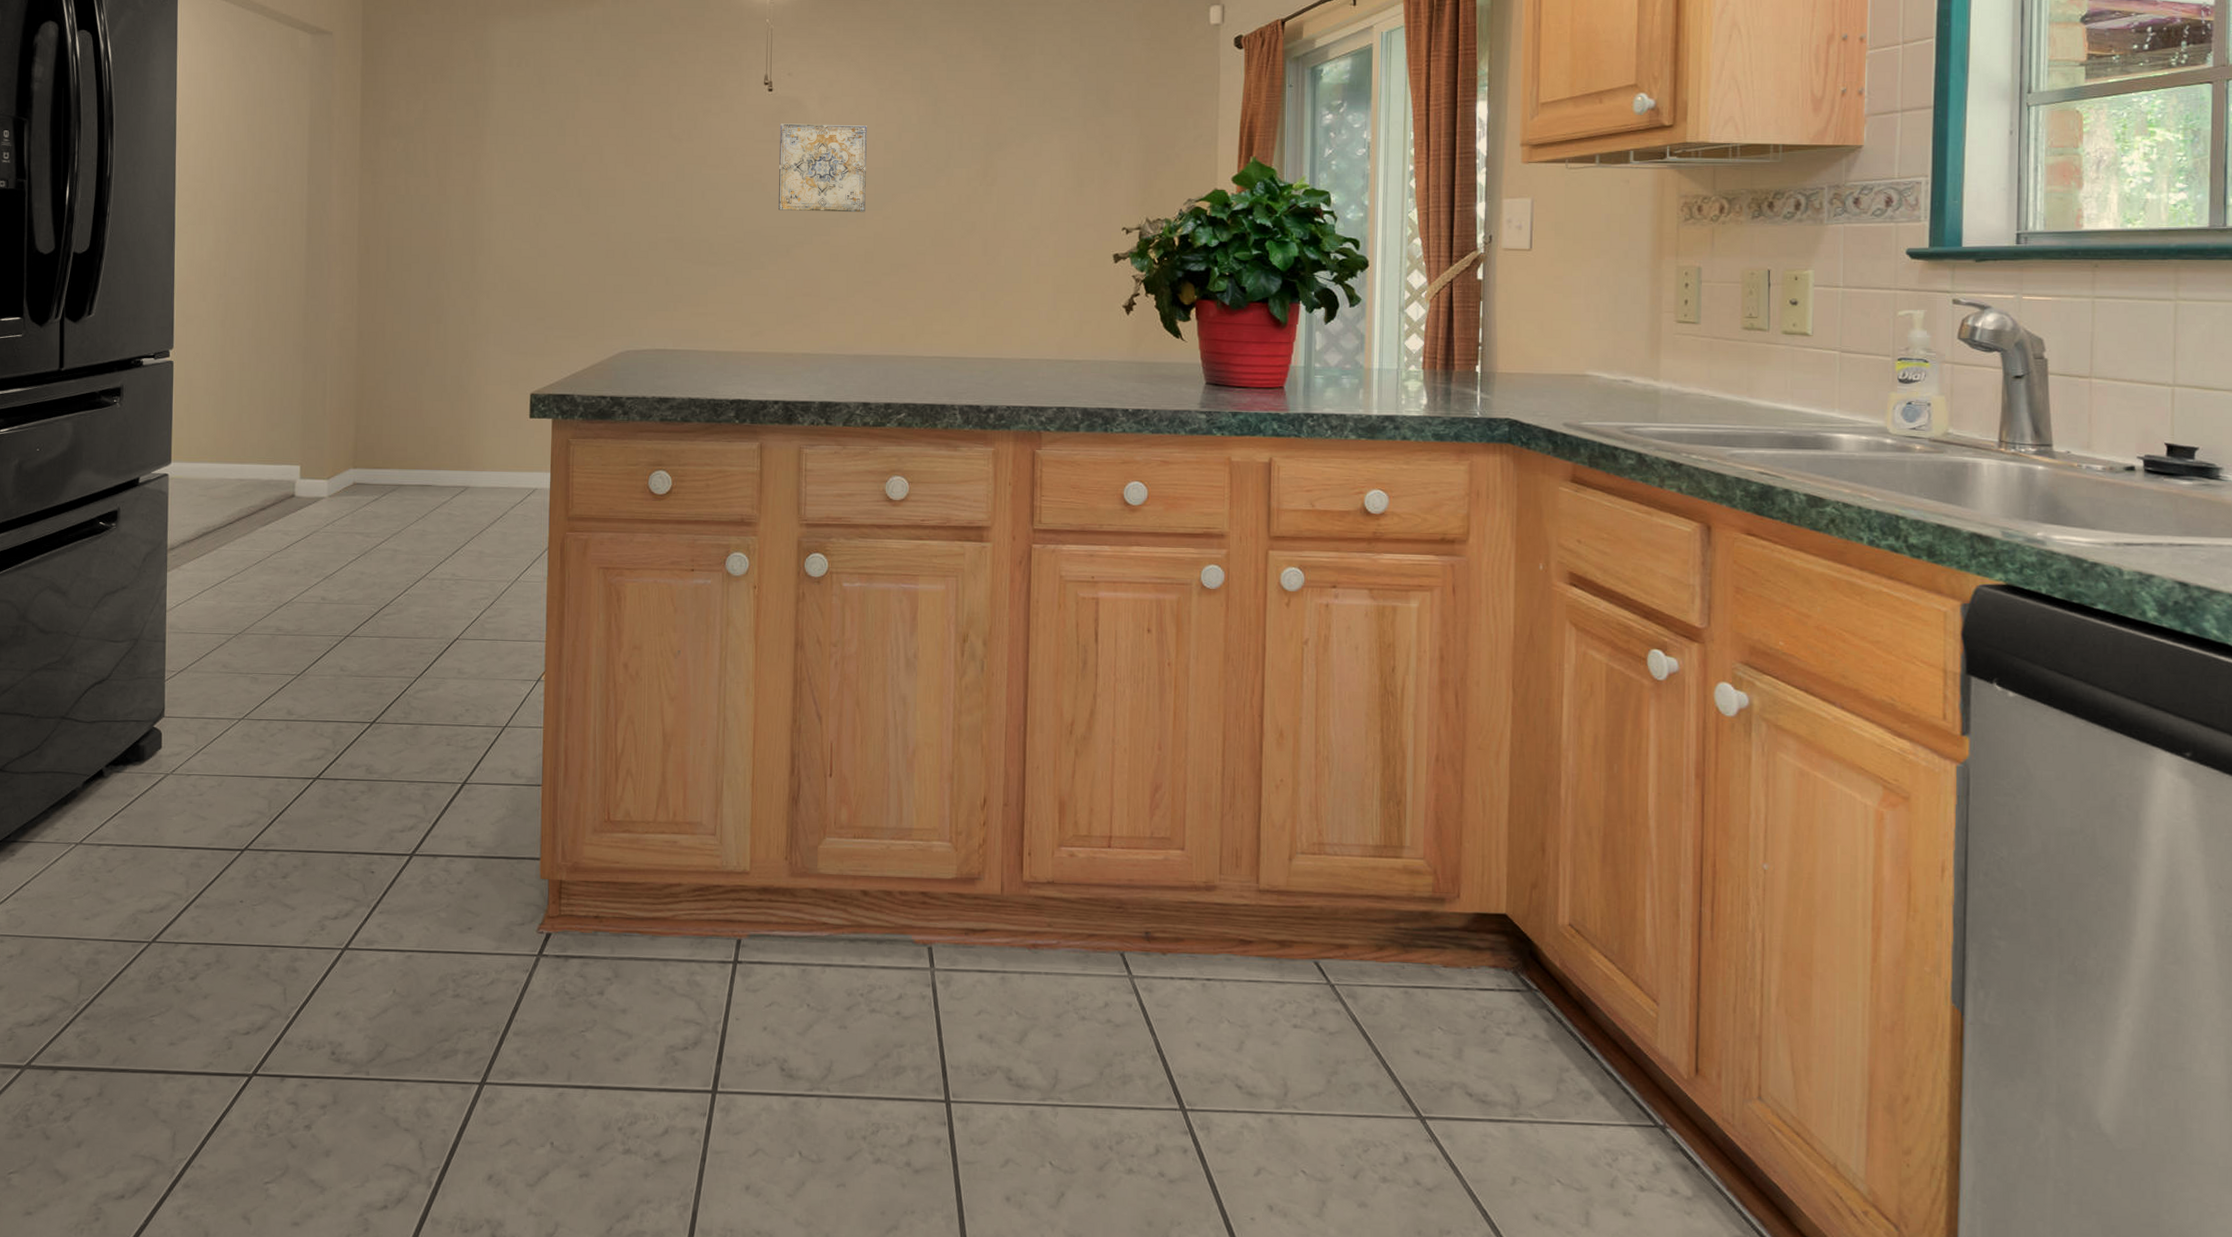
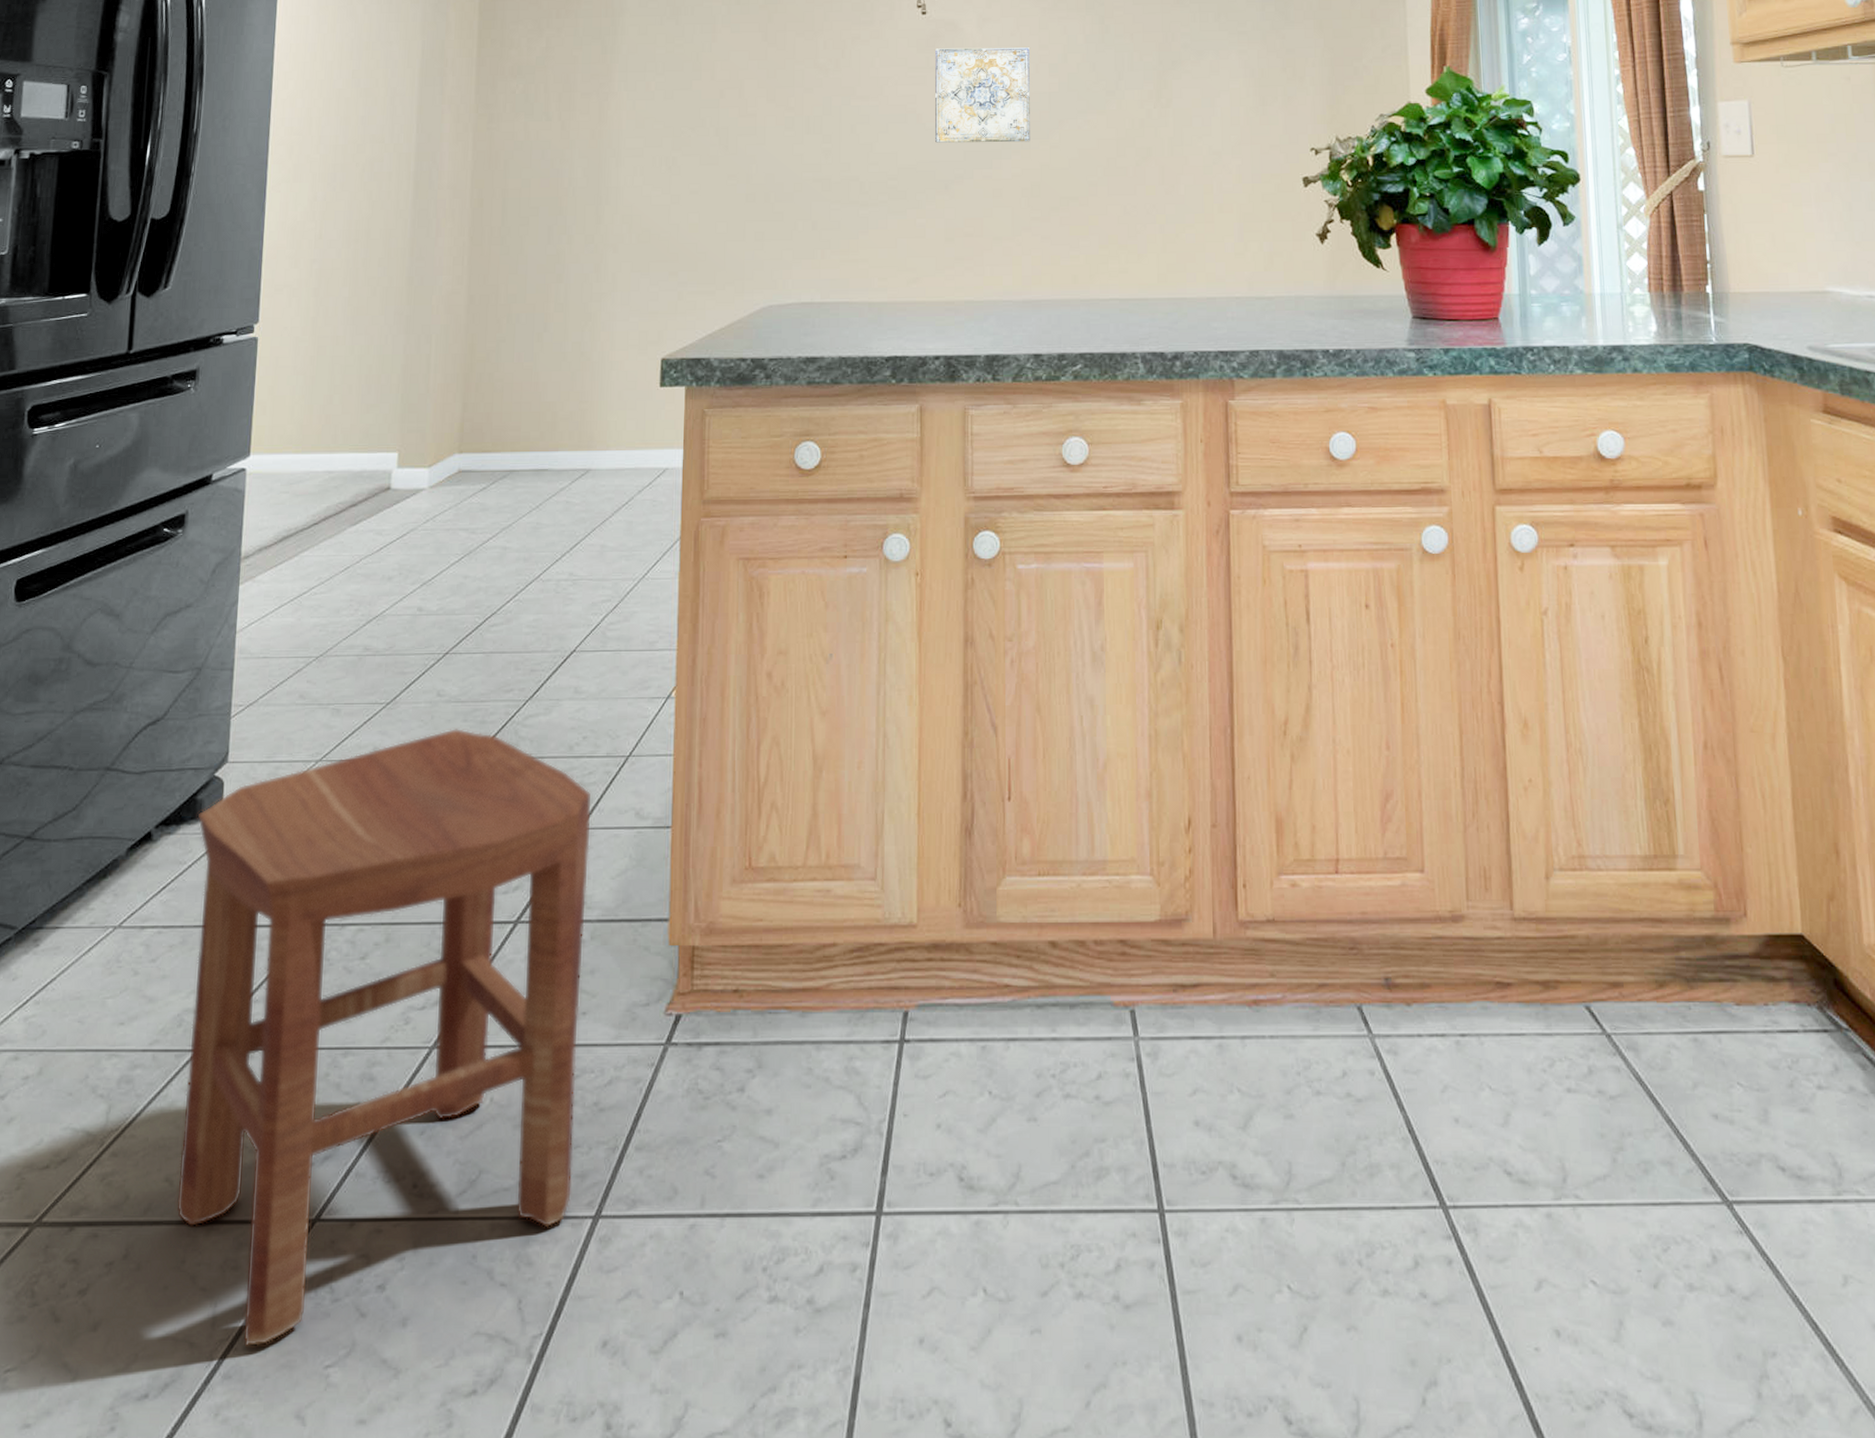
stool: none [138,697,474,1165] -> present [176,727,592,1346]

